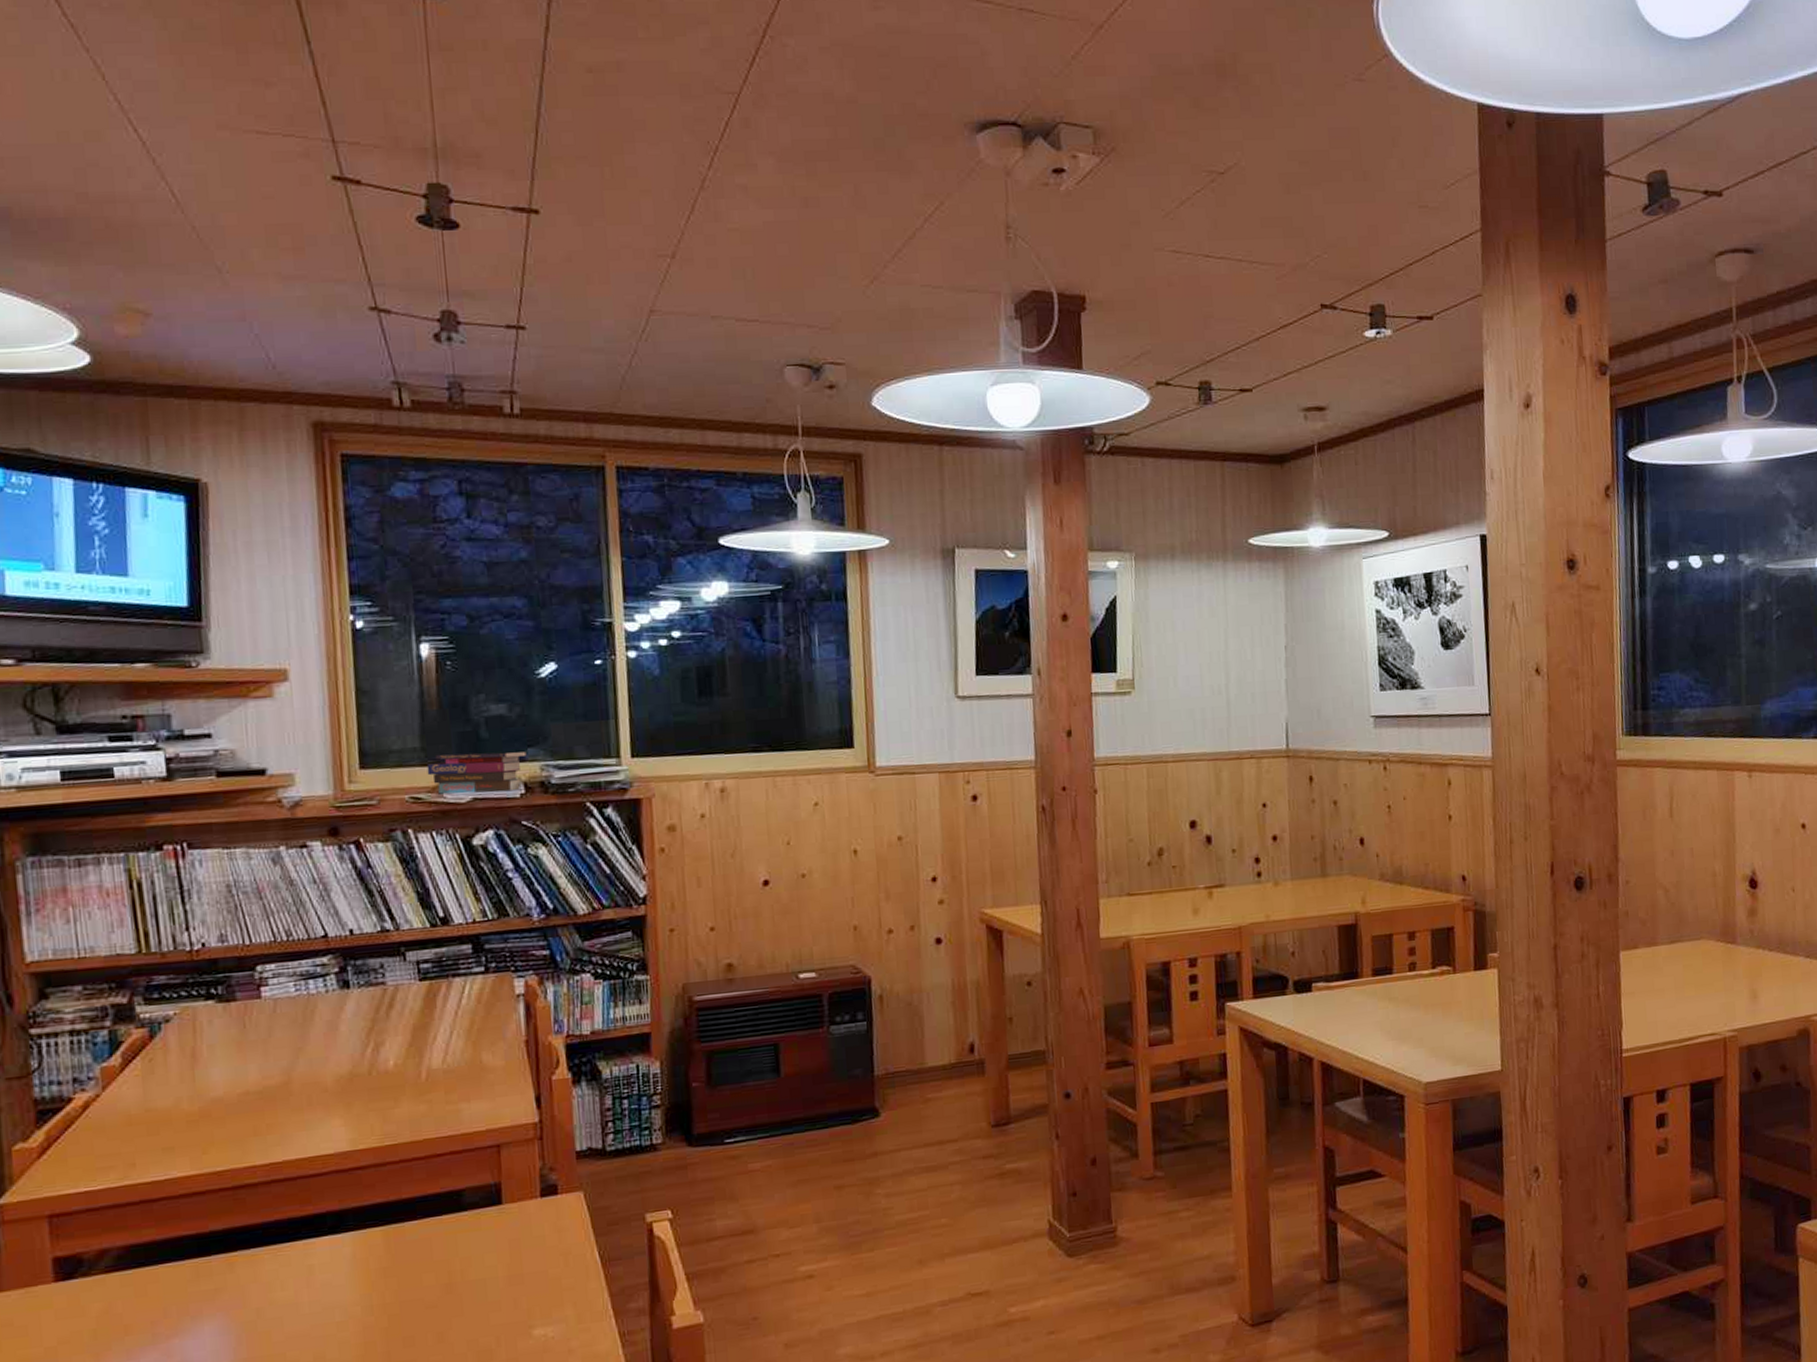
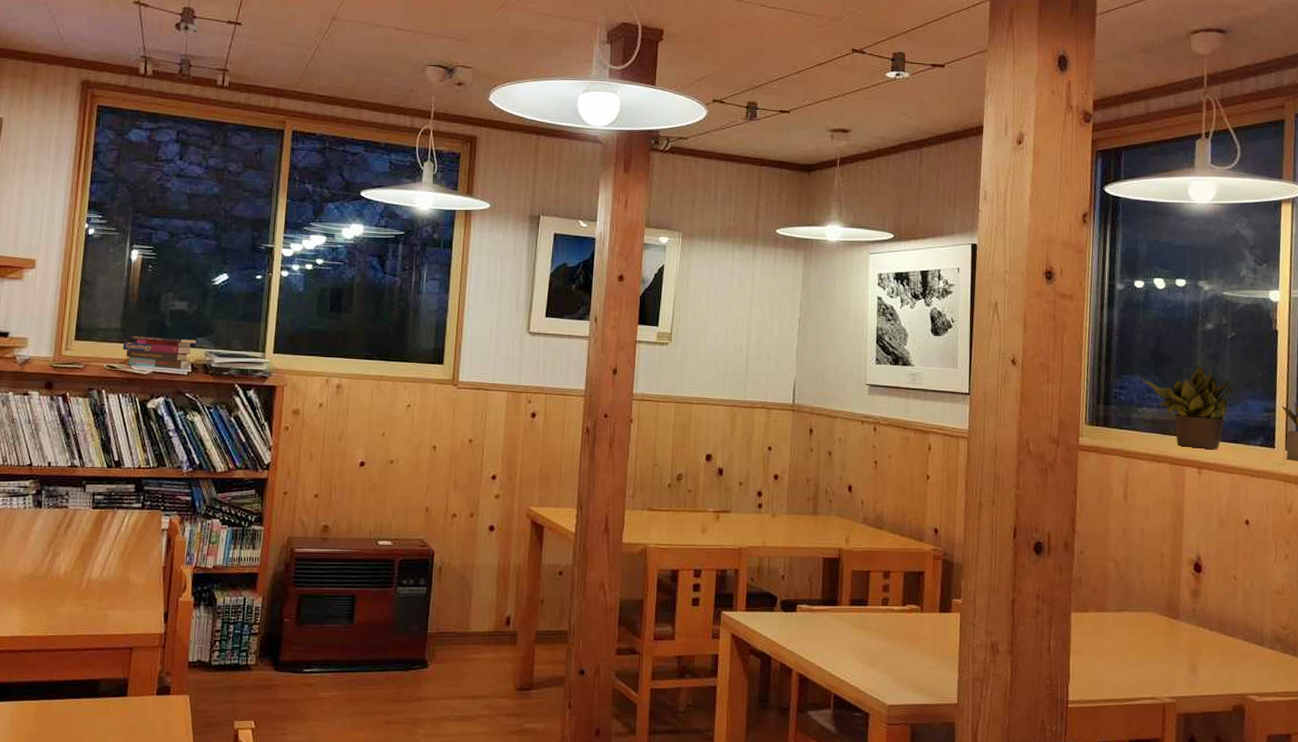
potted plant: none [1681,651,1787,750] -> present [1141,363,1238,450]

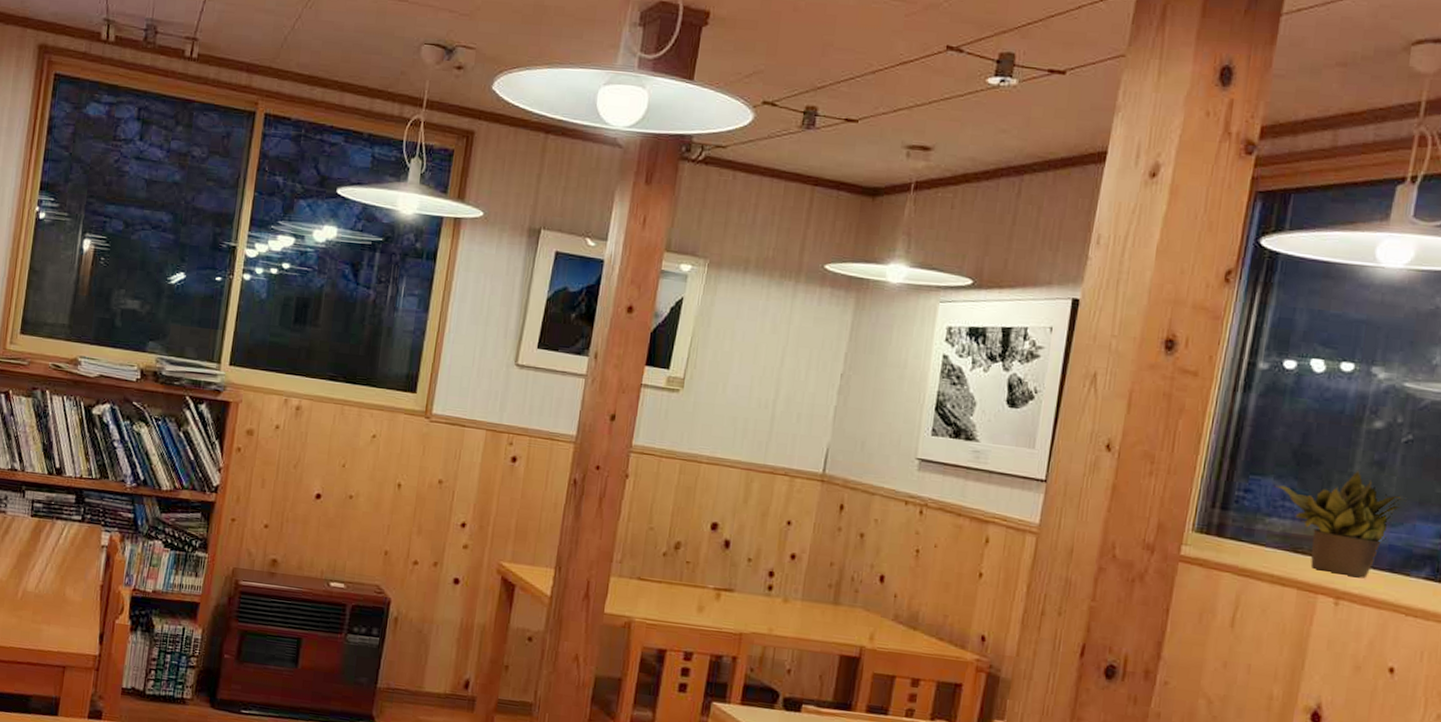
books: present [122,335,197,370] -> none [69,333,148,376]

